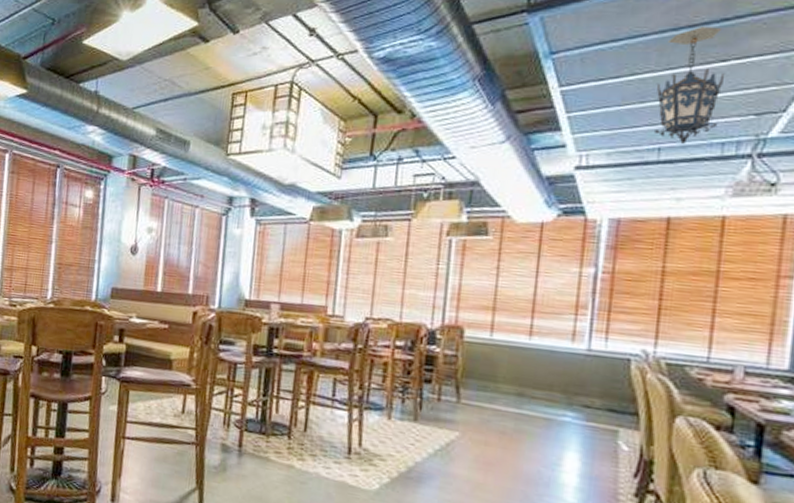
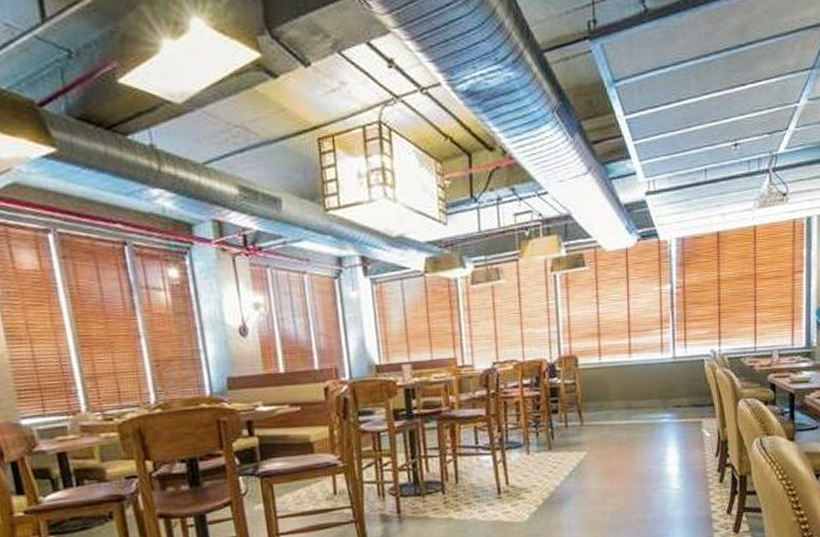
hanging lantern: present [655,27,726,144] -> none [697,53,745,164]

